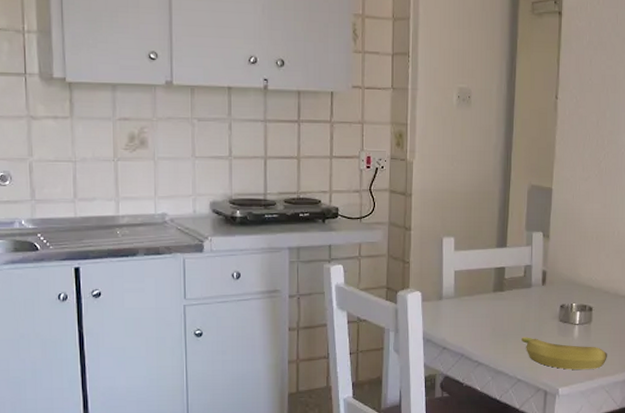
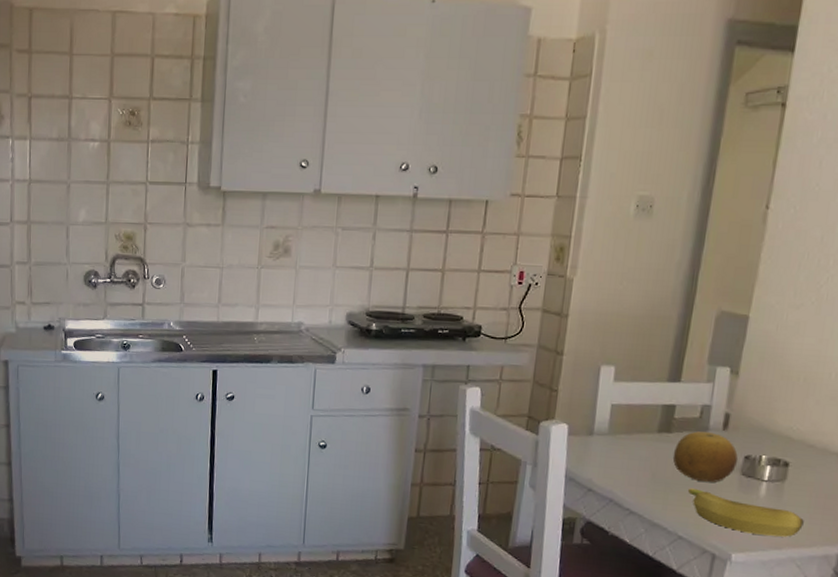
fruit: none [507,288,555,330] -> present [672,431,738,482]

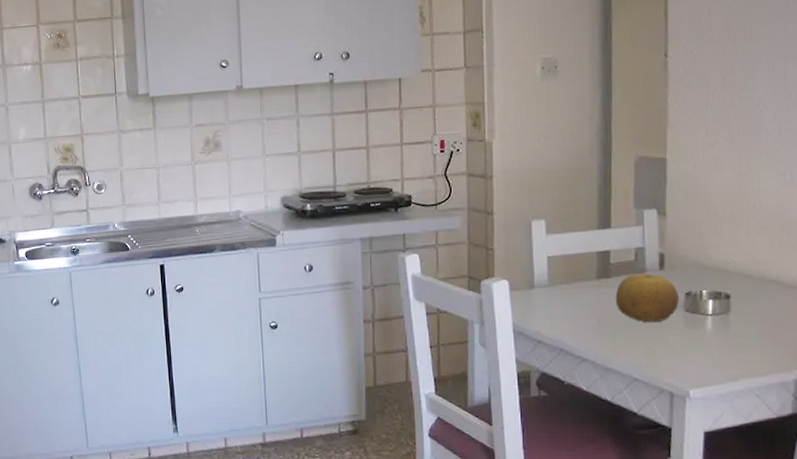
banana: present [688,488,804,537] -> none [636,330,755,368]

